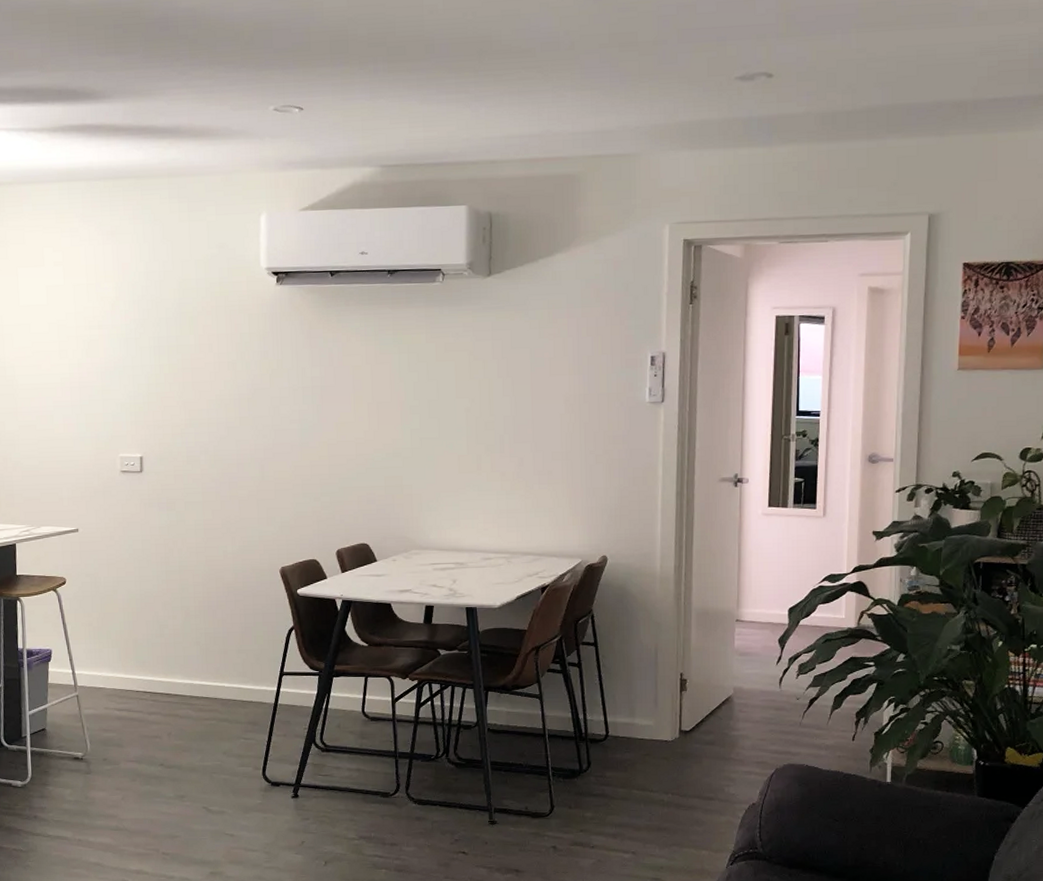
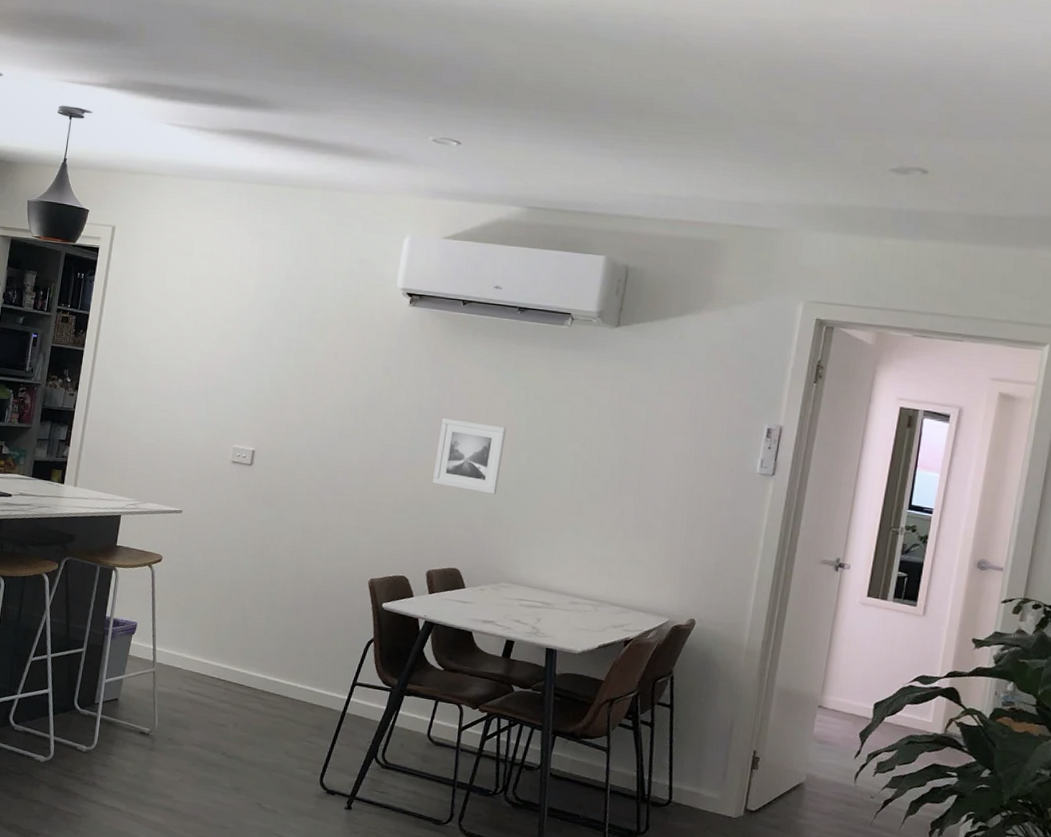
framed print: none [327,393,395,464] -> present [432,417,507,494]

